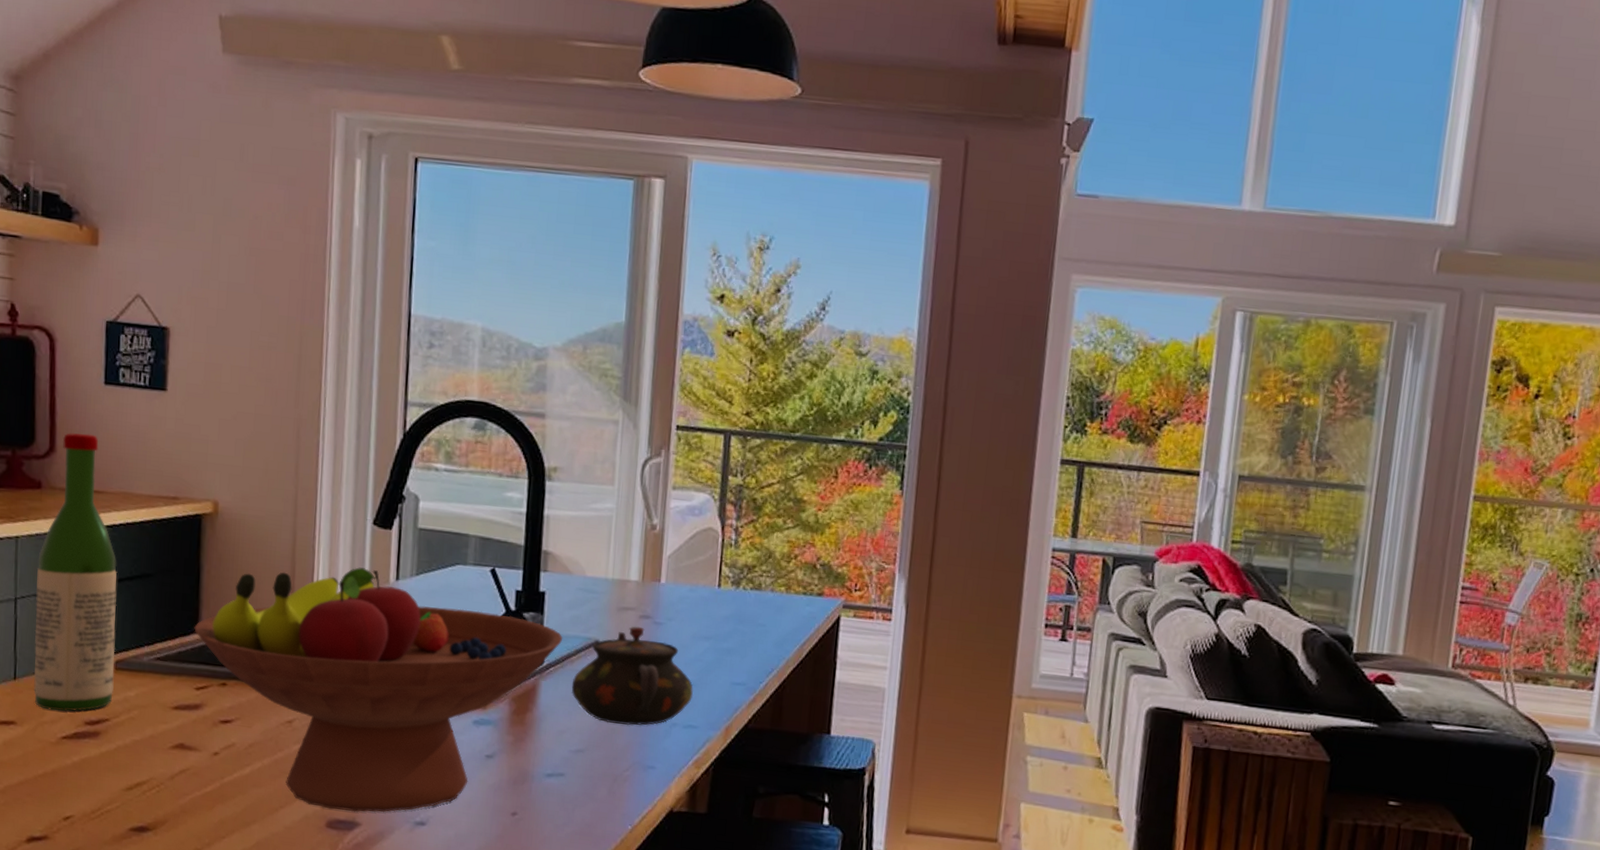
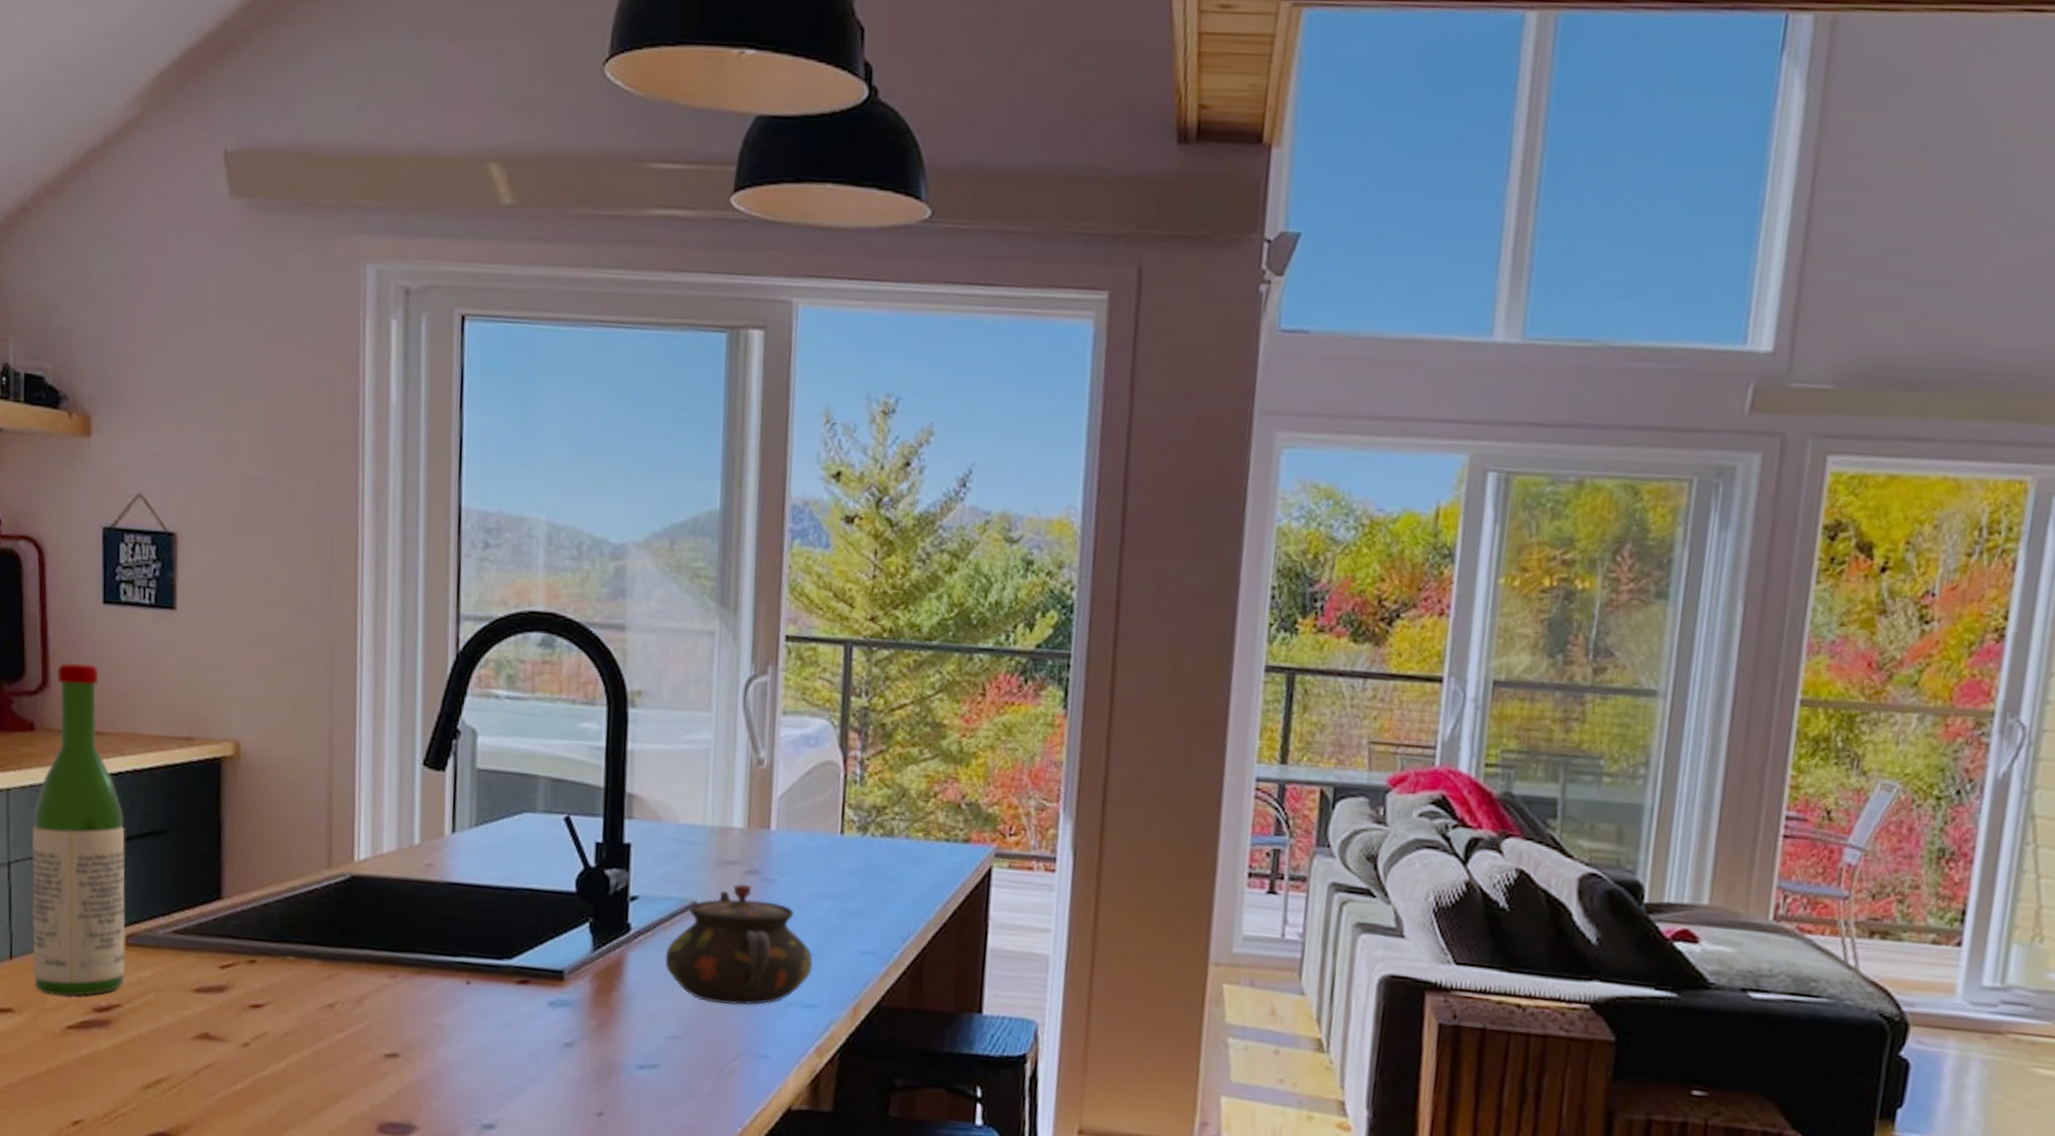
fruit bowl: present [194,567,563,813] -> none [216,818,654,1114]

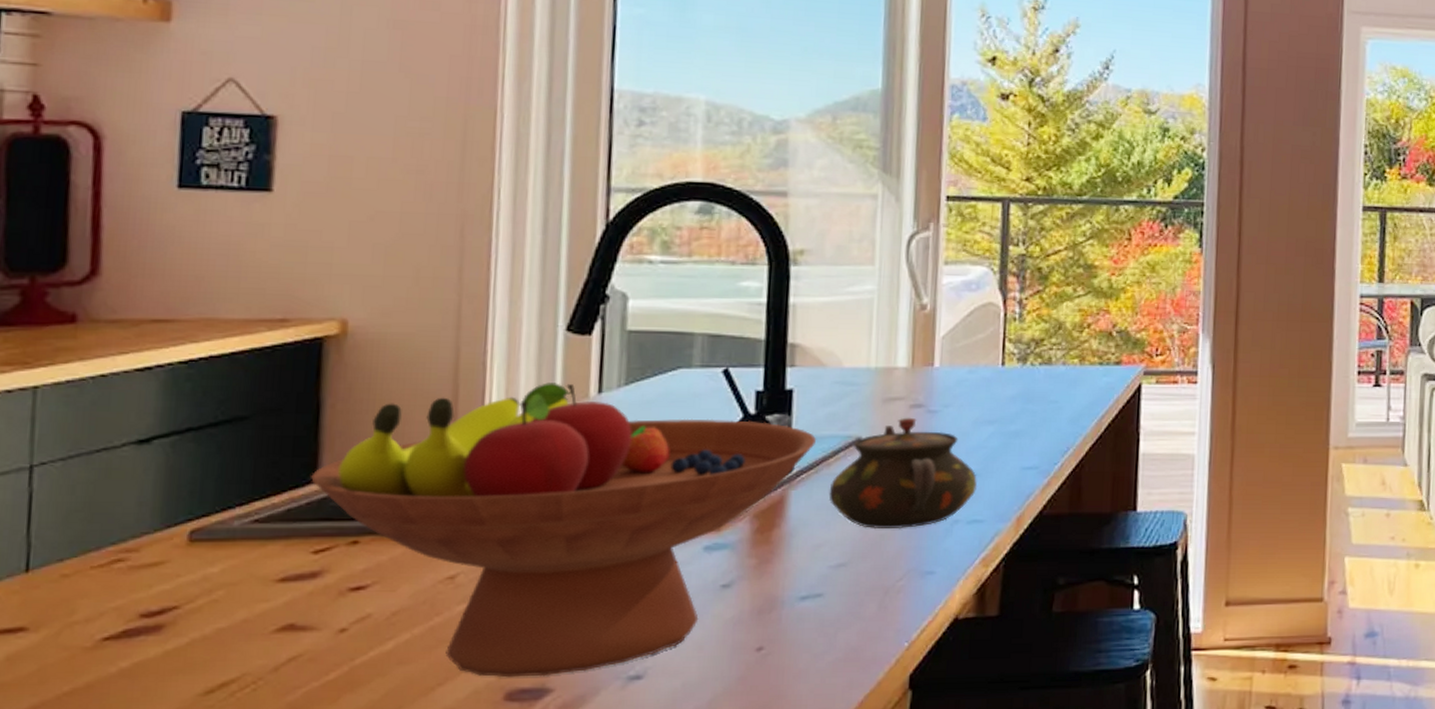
wine bottle: present [31,662,126,996] -> none [58,249,195,606]
fruit bowl: none [216,818,654,1114] -> present [311,383,817,678]

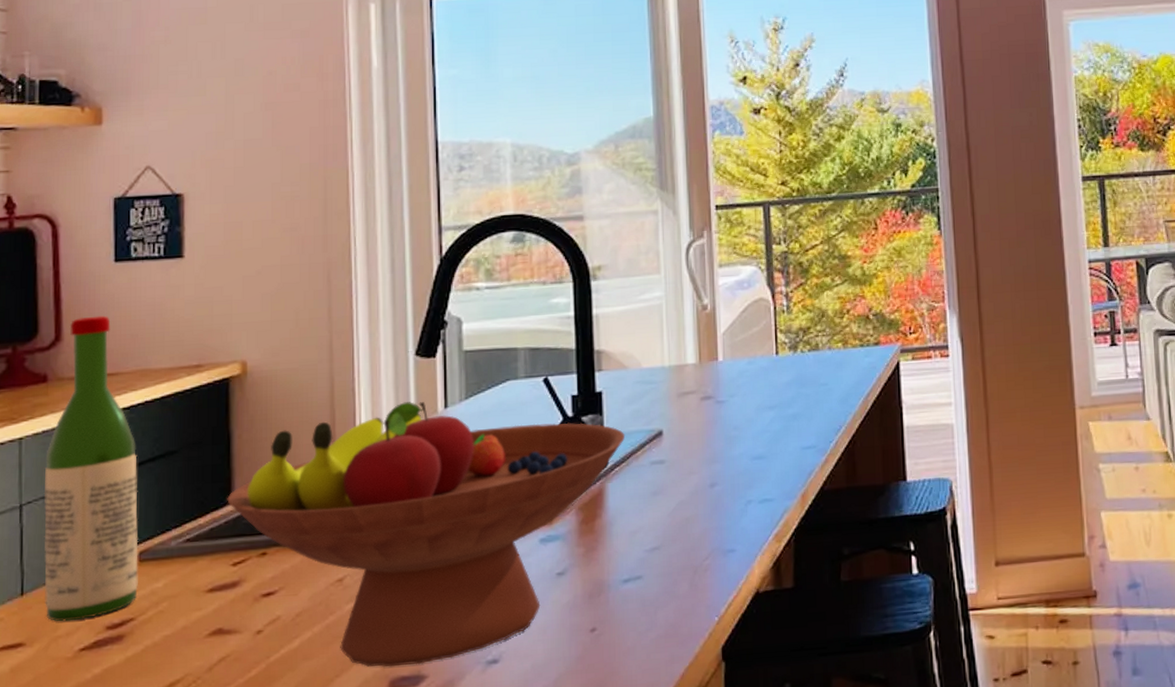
wine bottle: none [58,249,195,606] -> present [44,315,139,622]
teapot: present [829,417,978,529] -> none [639,408,765,513]

